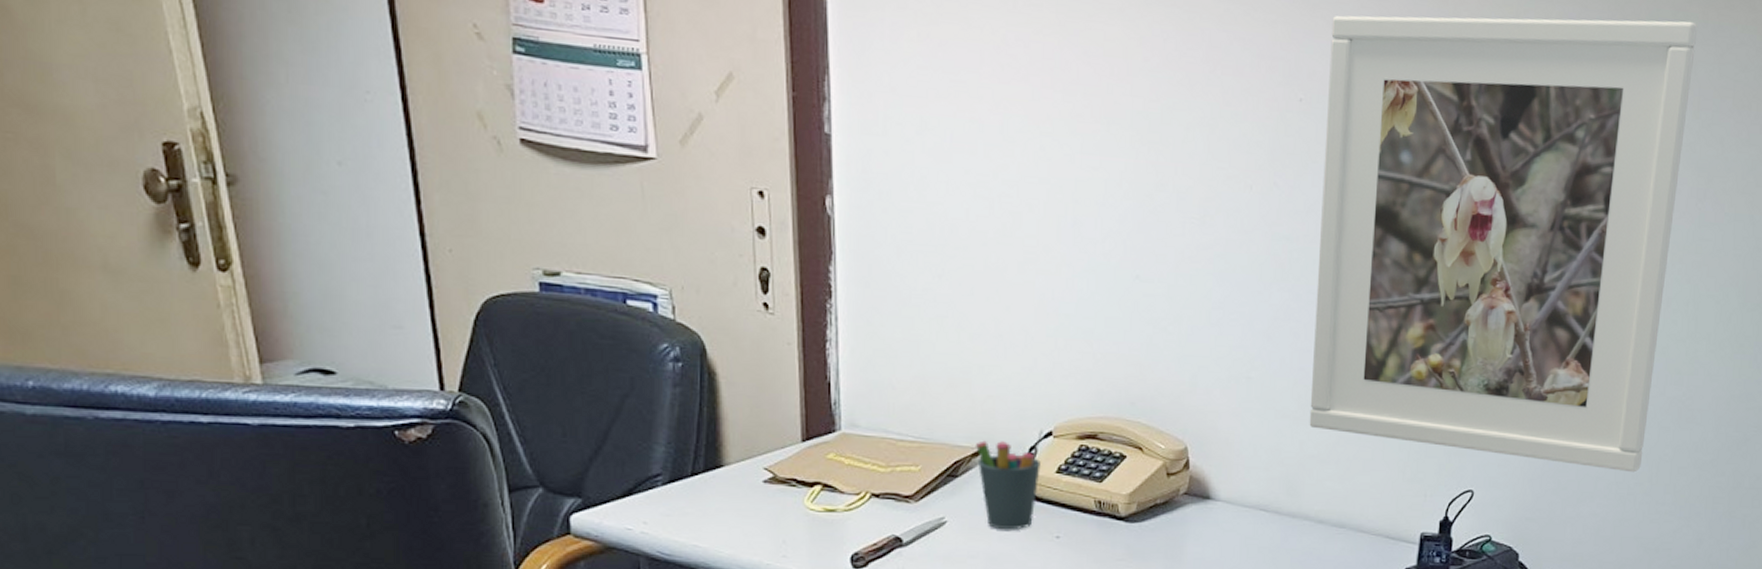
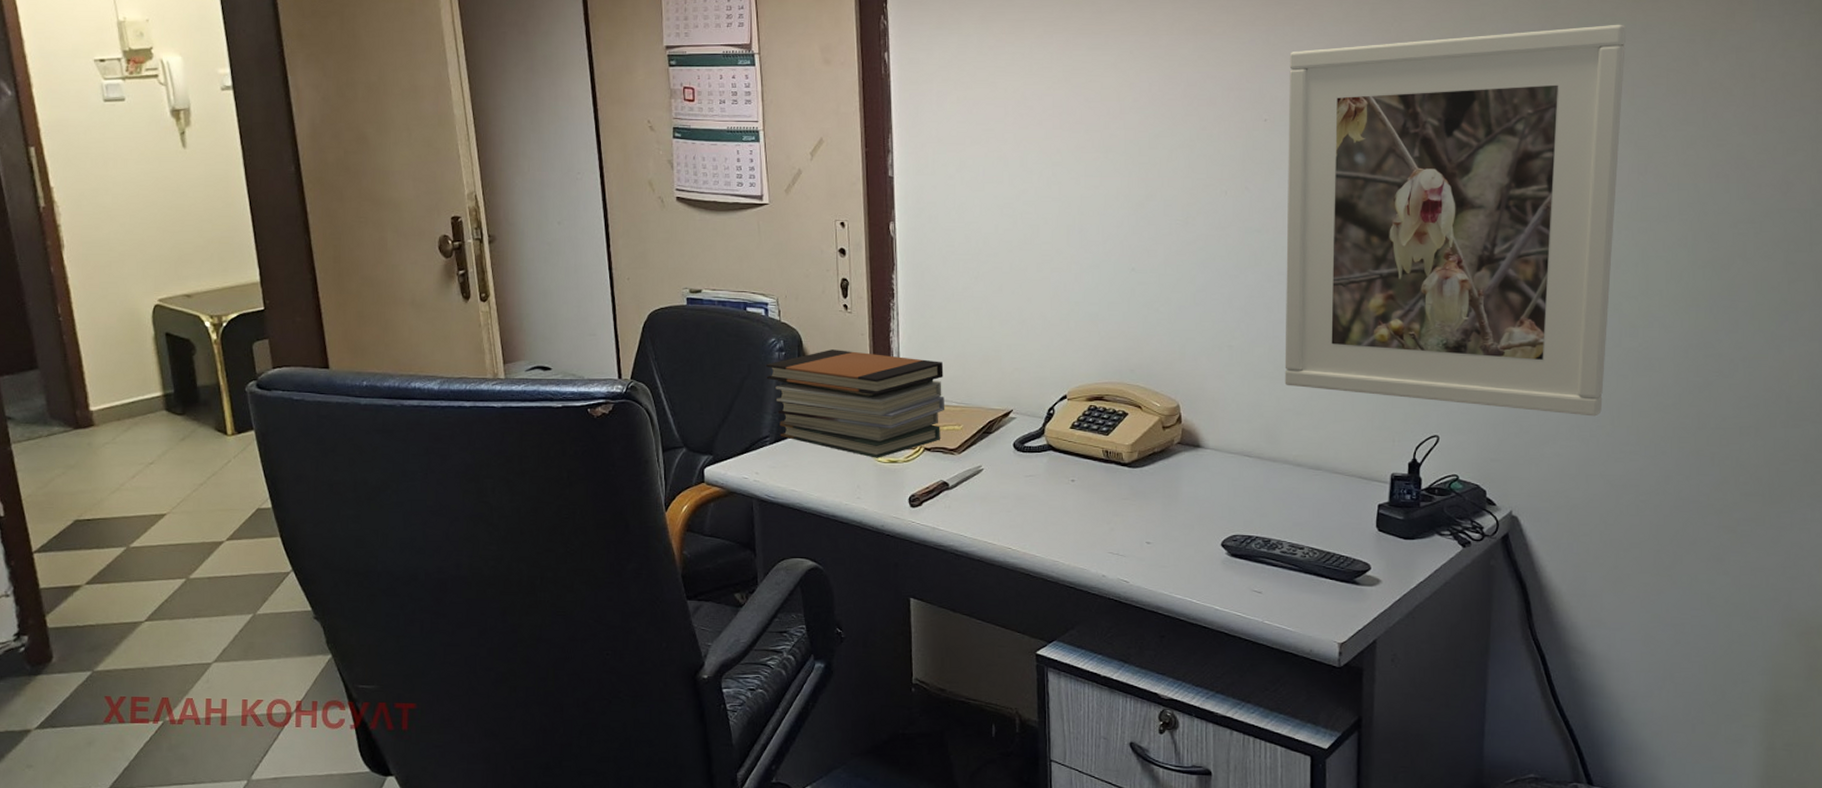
book stack: none [654,362,899,506] -> present [765,349,945,458]
pen holder: present [976,428,1043,530] -> none [1006,393,1059,476]

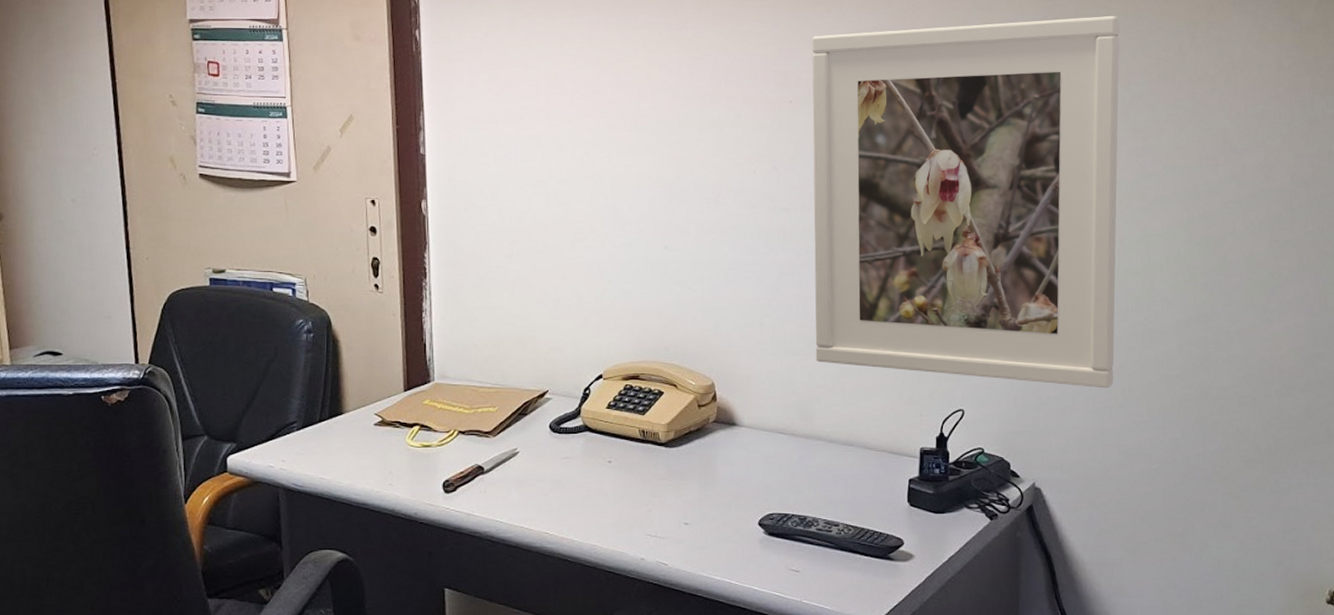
book stack: present [765,349,945,458] -> none [292,331,480,443]

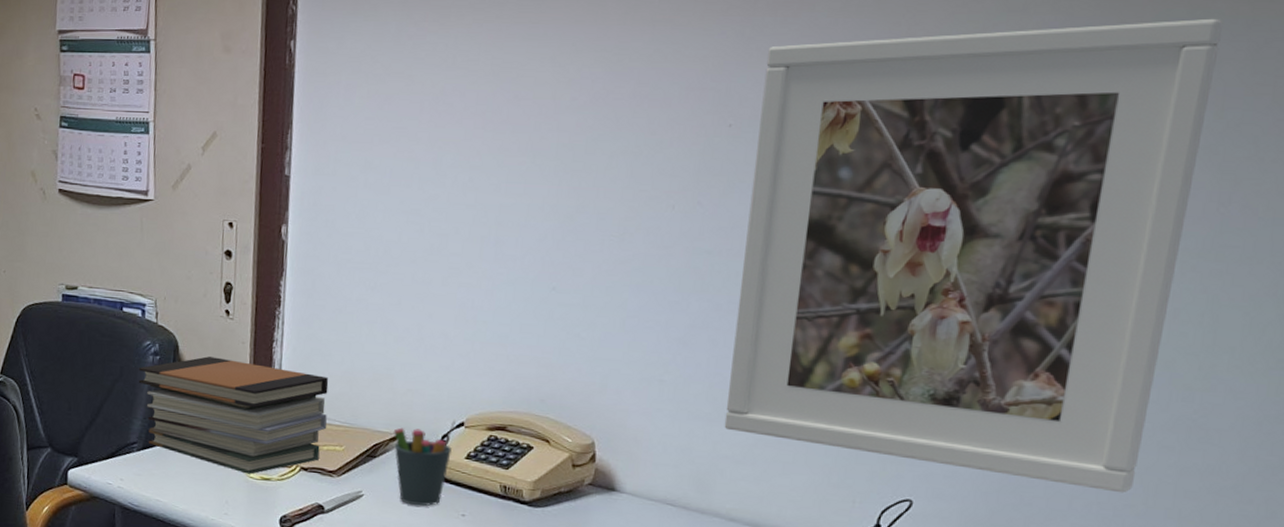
book stack: none [292,331,480,443] -> present [138,356,329,474]
pen holder: none [541,372,595,457] -> present [394,419,456,506]

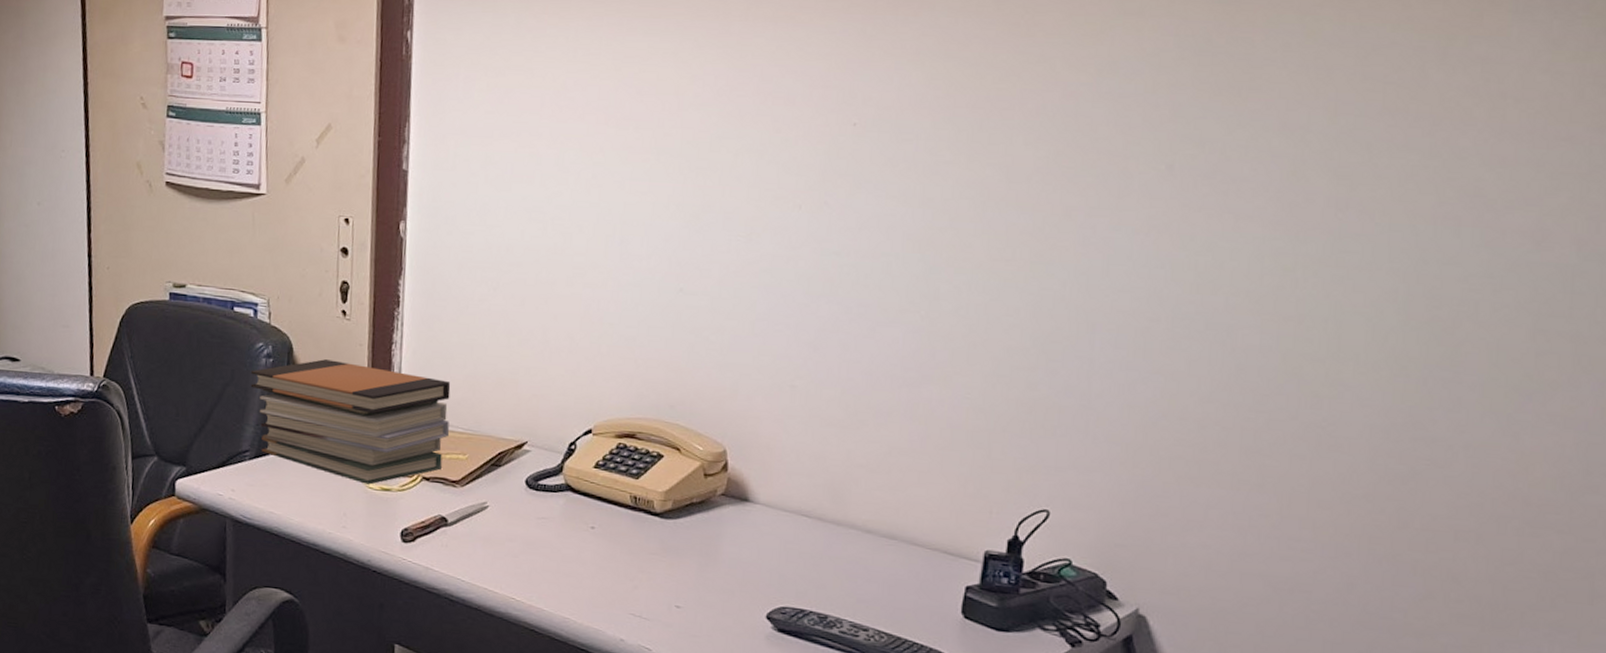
pen holder: present [394,419,456,506] -> none [519,426,583,518]
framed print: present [724,18,1224,493] -> none [857,24,1332,503]

